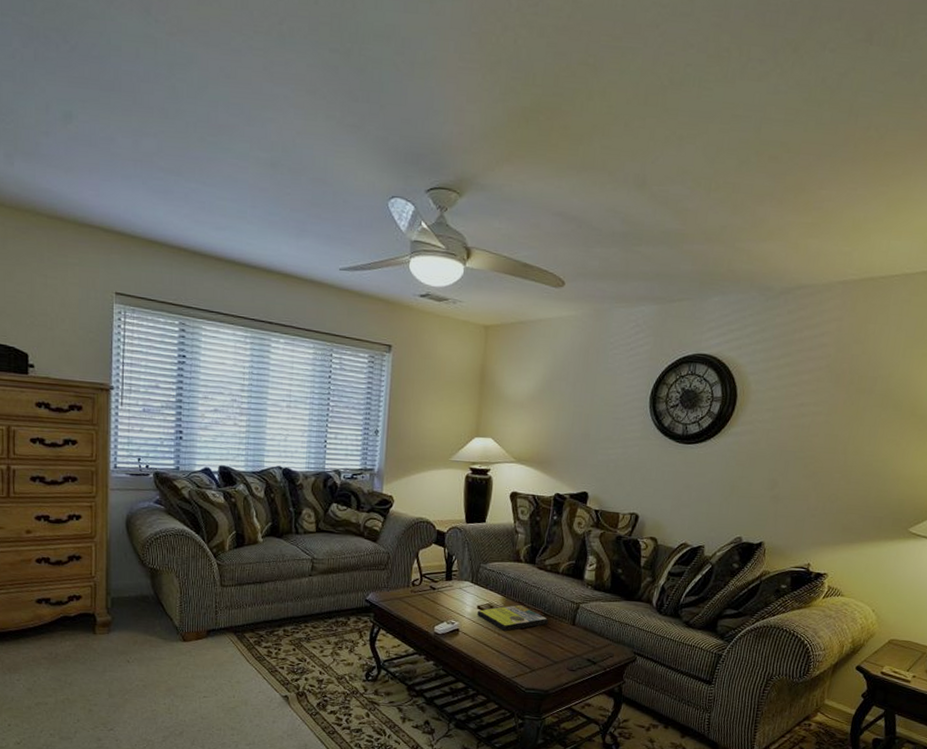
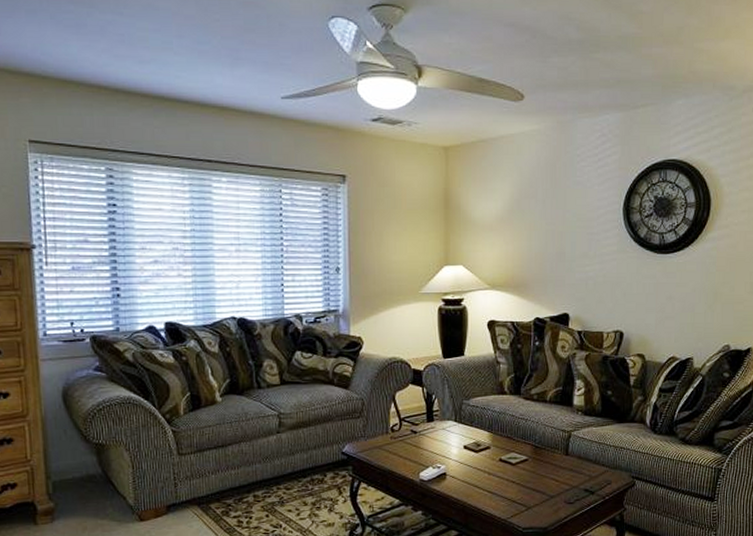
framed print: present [477,605,549,632] -> none [465,440,541,470]

